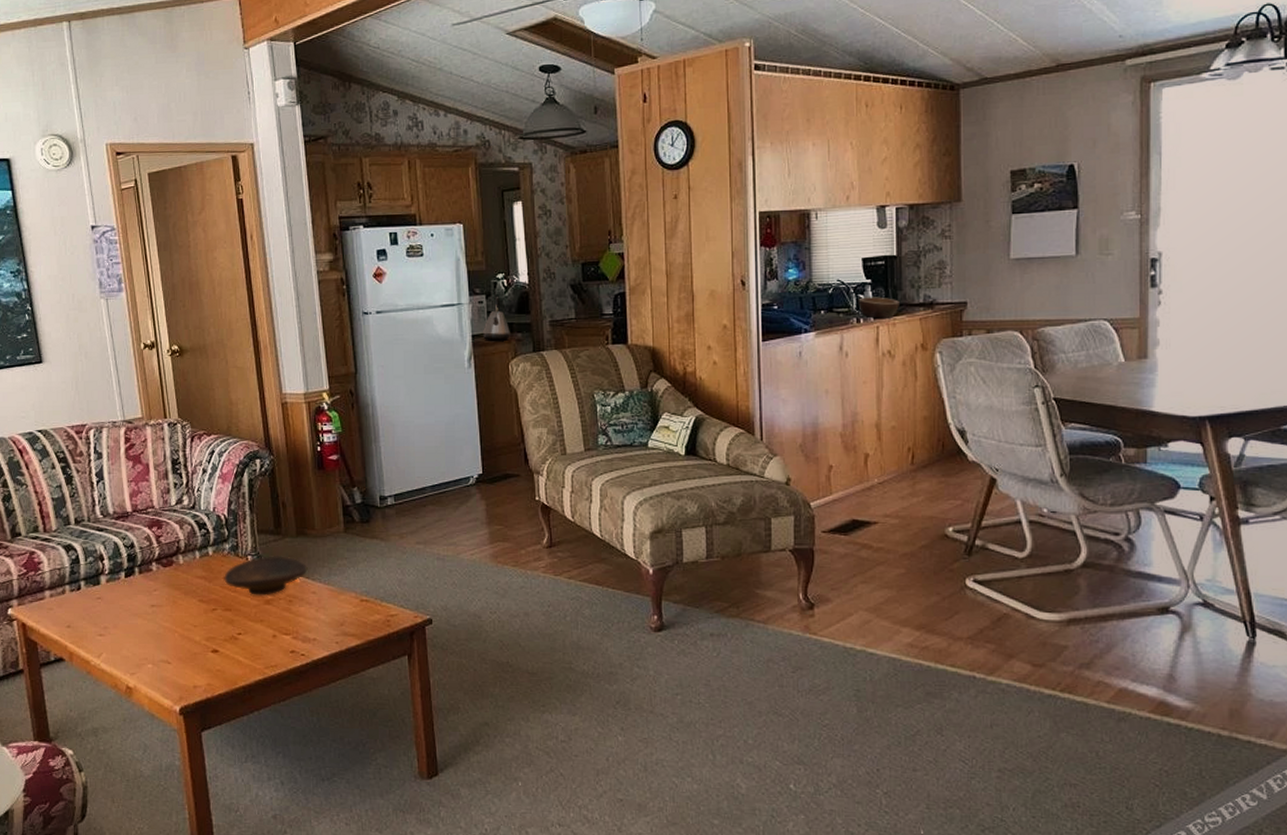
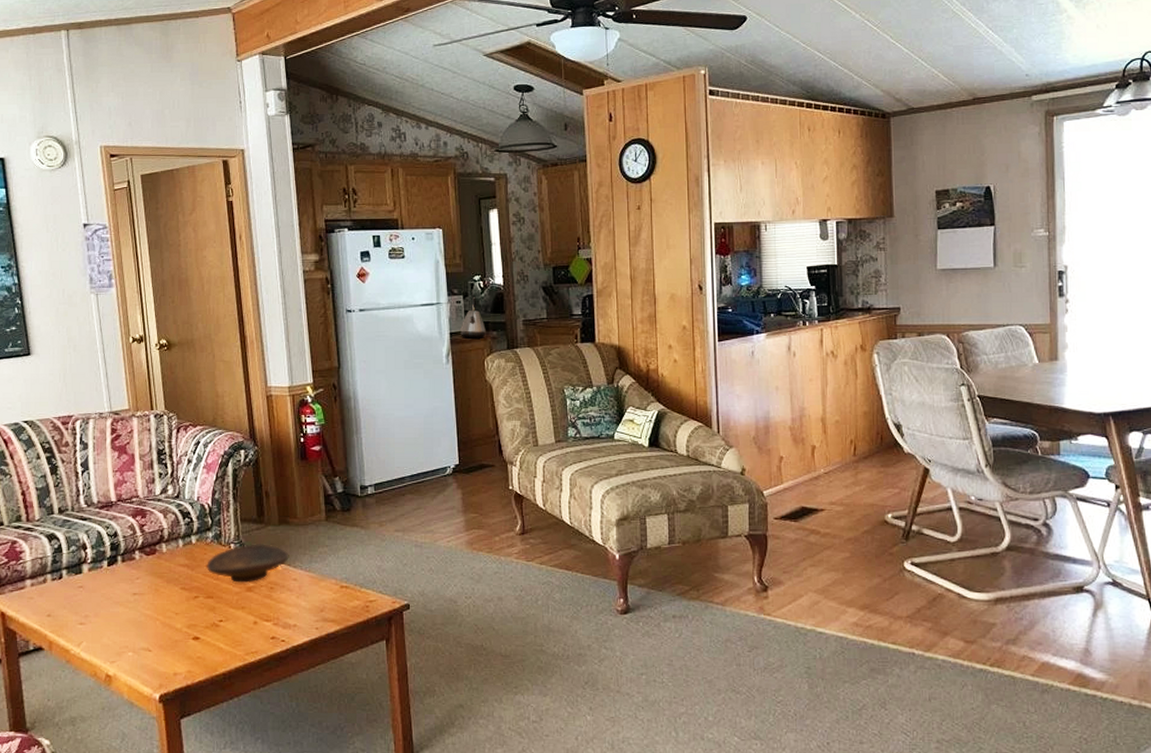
bowl: present [858,297,899,319] -> none [804,302,841,322]

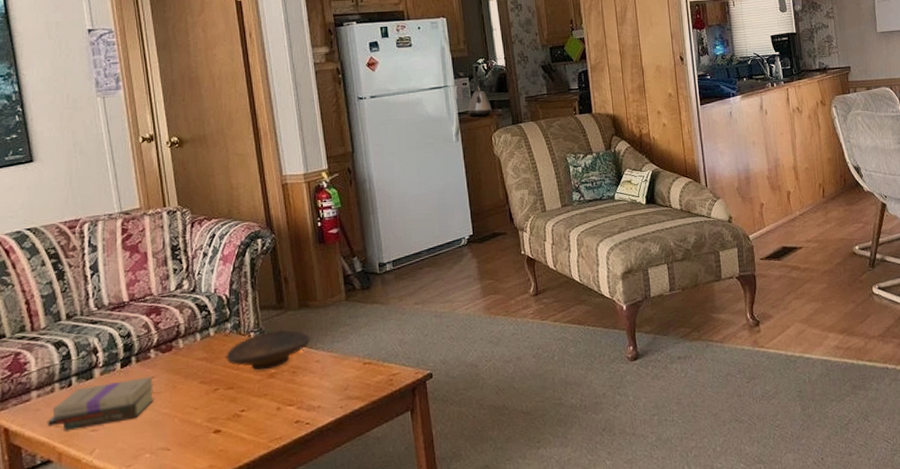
books: none [39,576,138,621] -> present [47,375,155,430]

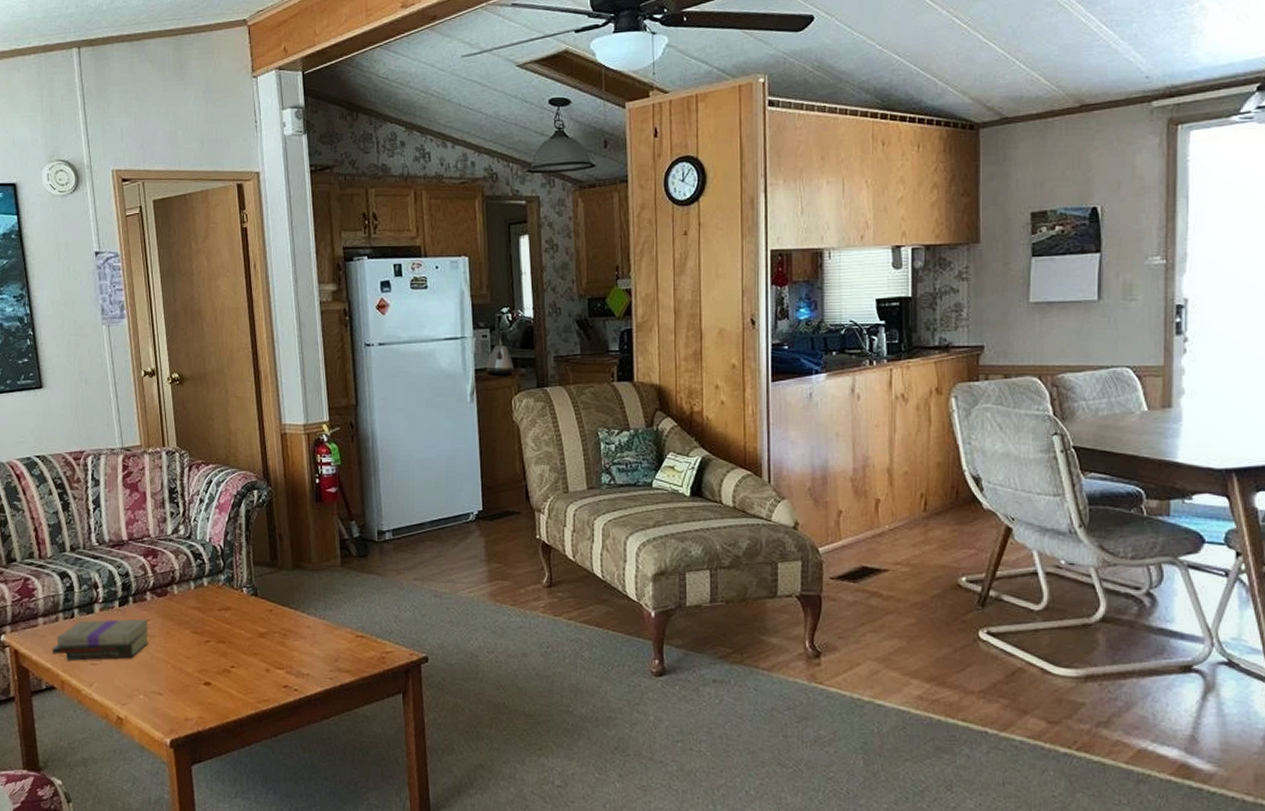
decorative bowl: present [226,328,311,370] -> none [218,587,303,629]

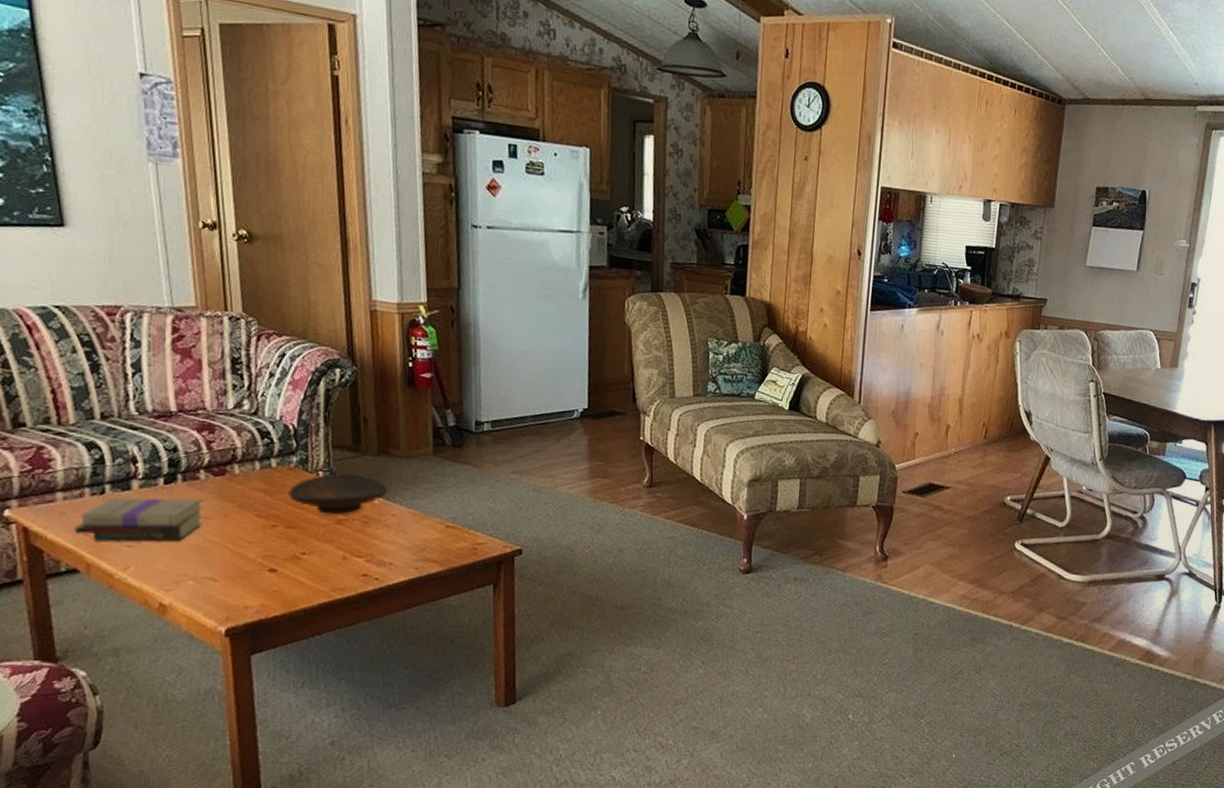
decorative bowl: none [218,587,303,629] -> present [288,472,389,515]
kettle: present [485,331,514,377] -> none [600,230,630,278]
bowl: none [871,339,914,361] -> present [957,282,992,305]

